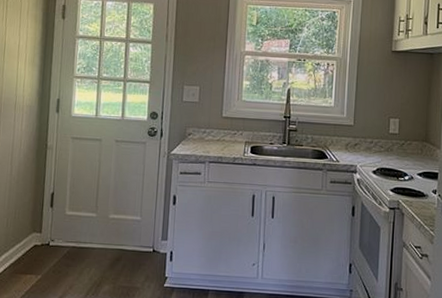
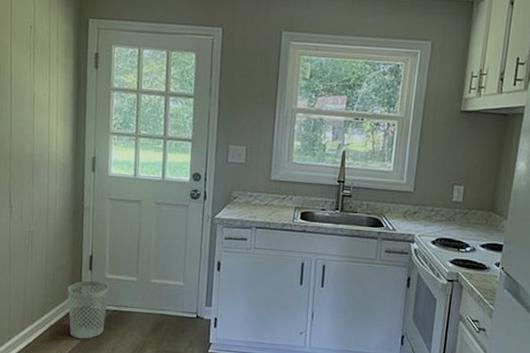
wastebasket: none [28,217,69,277] -> present [67,280,109,339]

